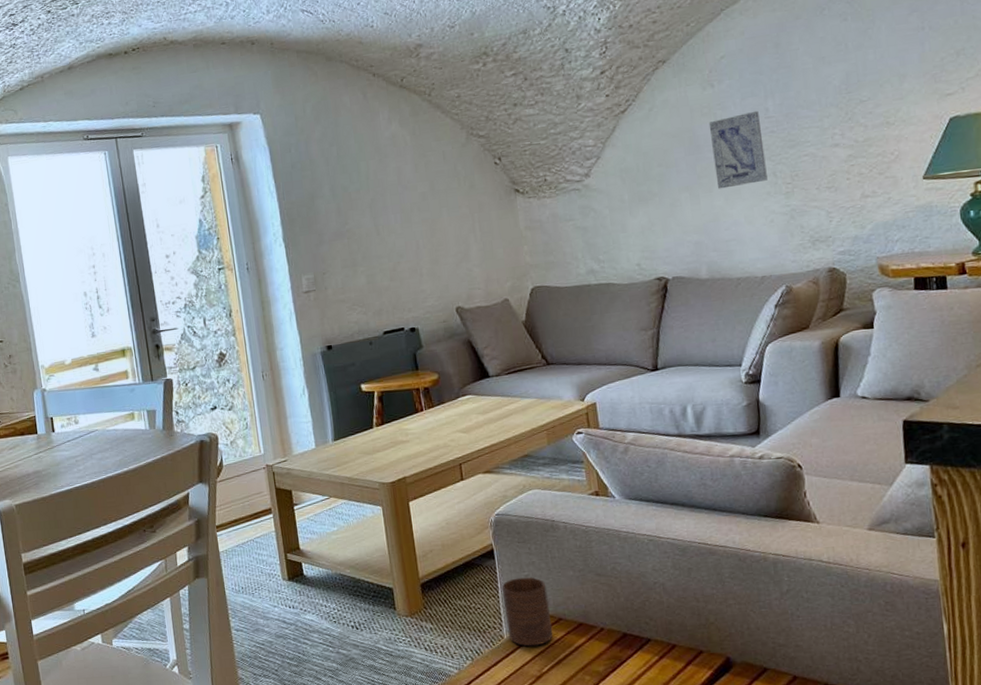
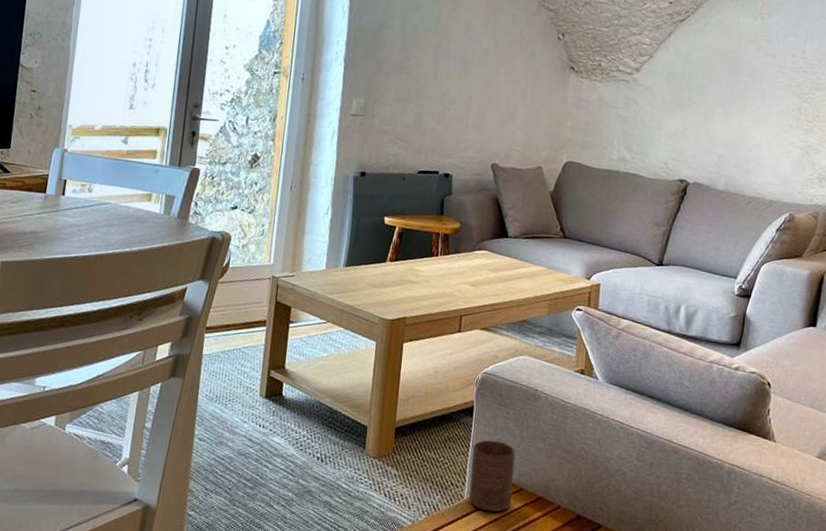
wall art: present [708,110,768,189] -> none [748,49,797,114]

